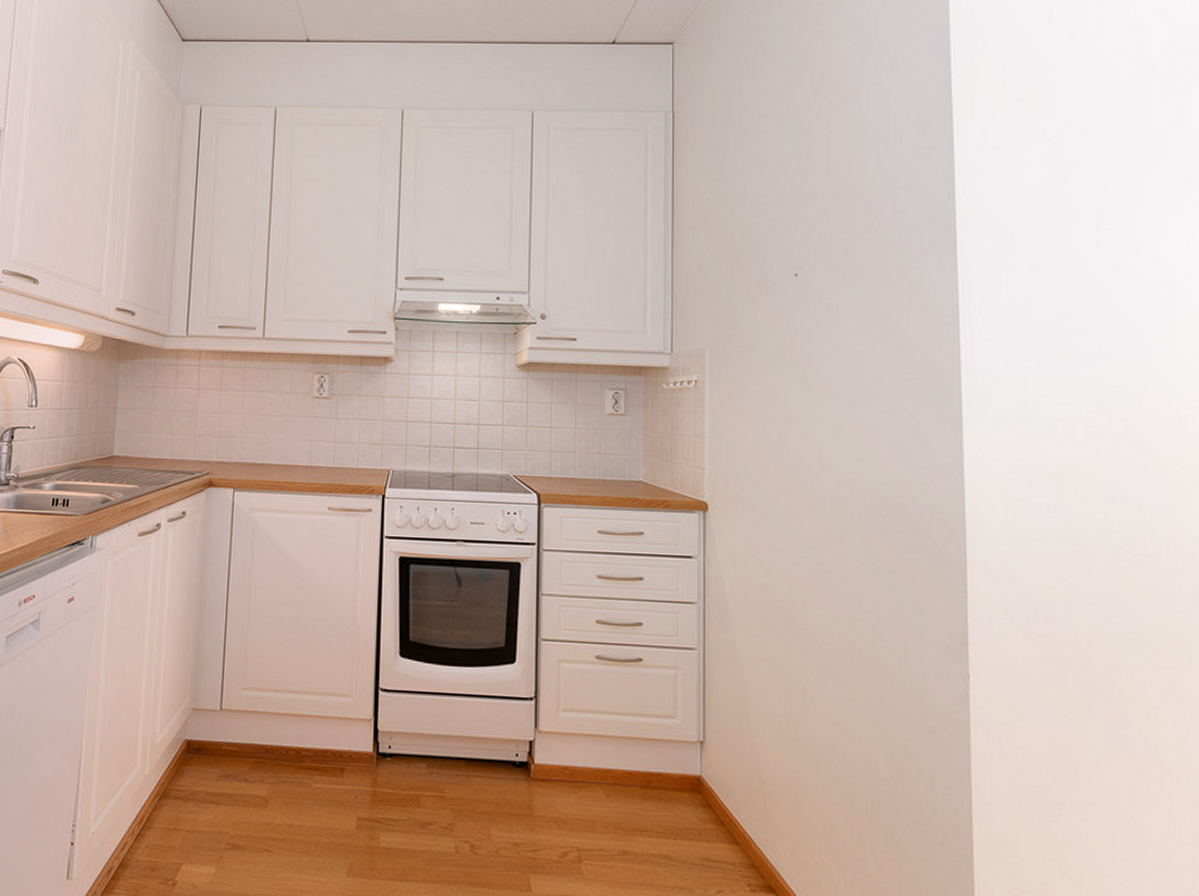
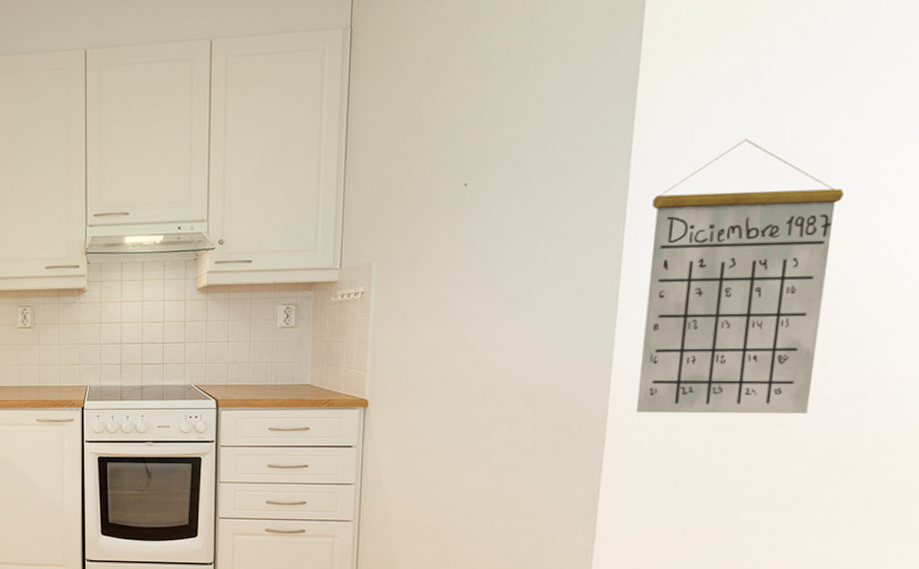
calendar: none [984,250,1170,541] -> present [636,139,845,414]

